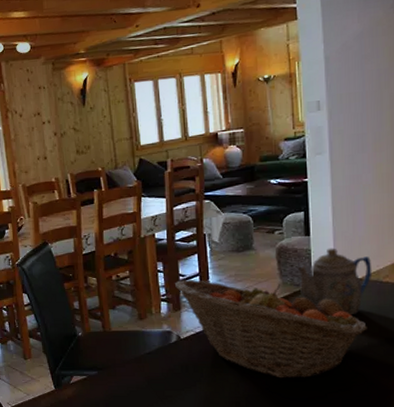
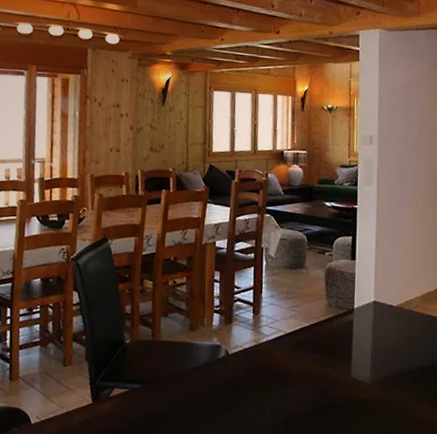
fruit basket: present [175,279,369,379] -> none [229,291,399,404]
teapot: present [295,248,373,315] -> none [341,274,406,342]

